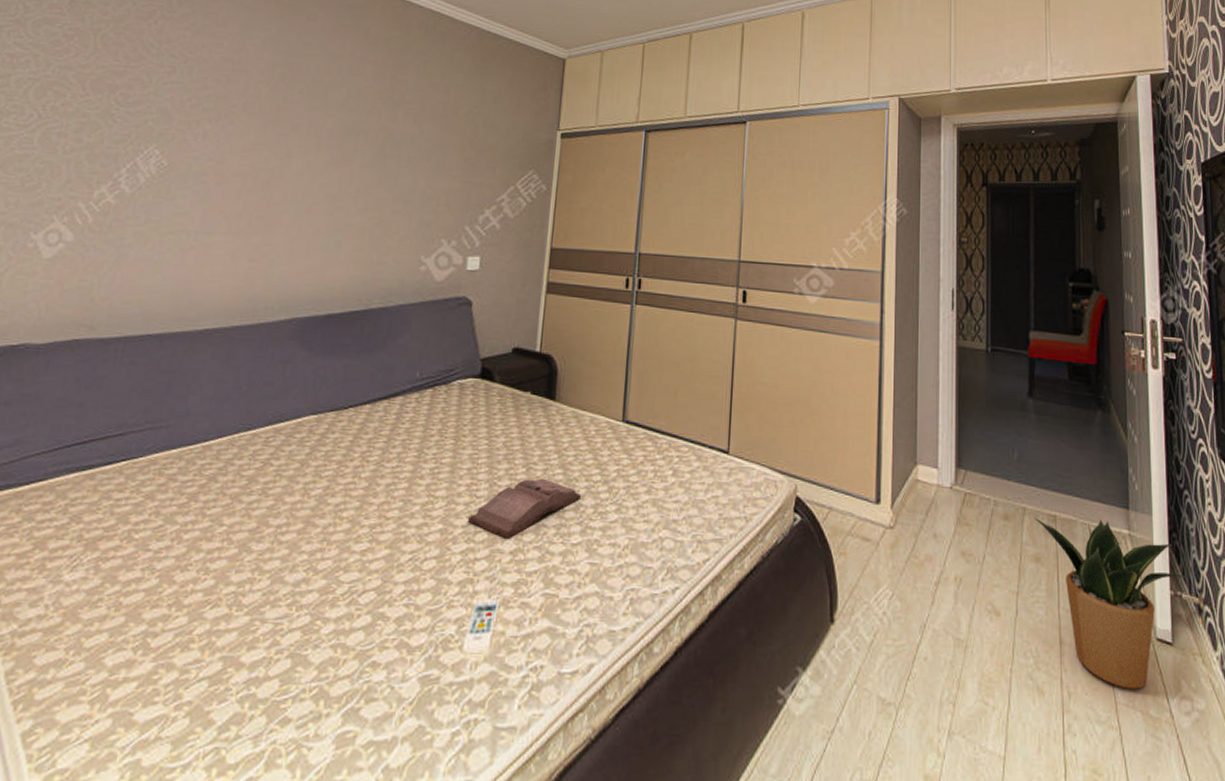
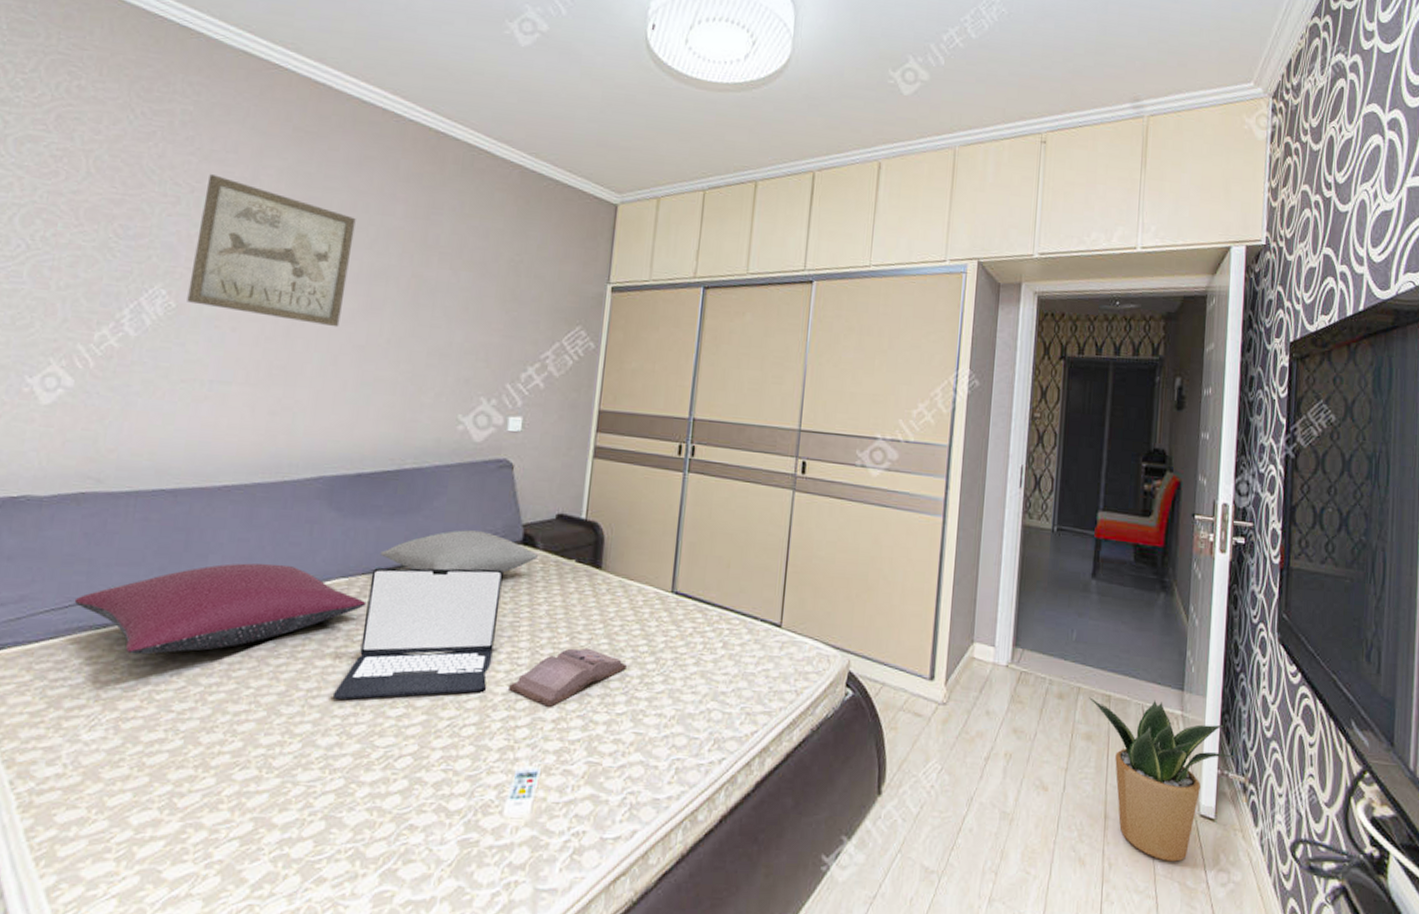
pillow: none [63,402,334,495] -> present [74,563,366,655]
wall art: none [177,46,330,179] -> present [187,174,356,328]
laptop: none [300,402,463,535] -> present [332,567,503,700]
pillow: none [347,365,495,406] -> present [380,530,538,573]

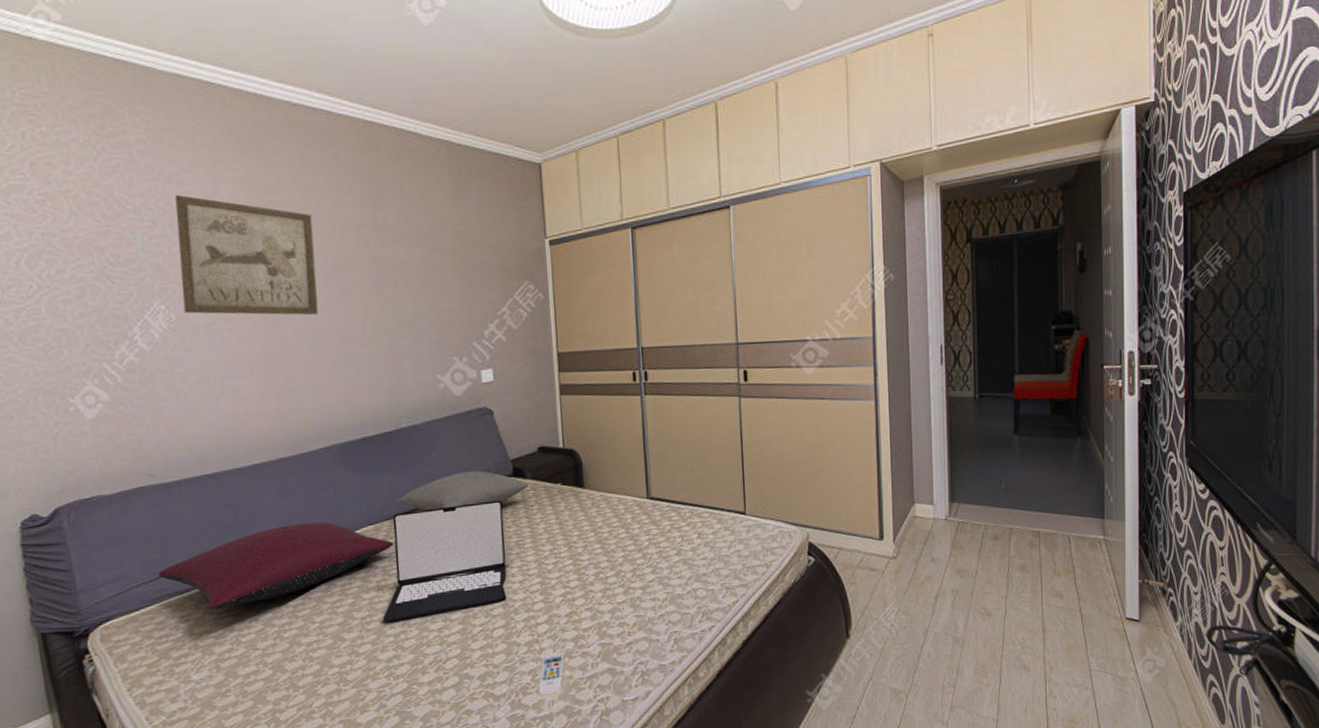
hardback book: present [509,647,627,707] -> none [525,553,619,605]
potted plant: present [1089,697,1236,862] -> none [1021,530,1154,659]

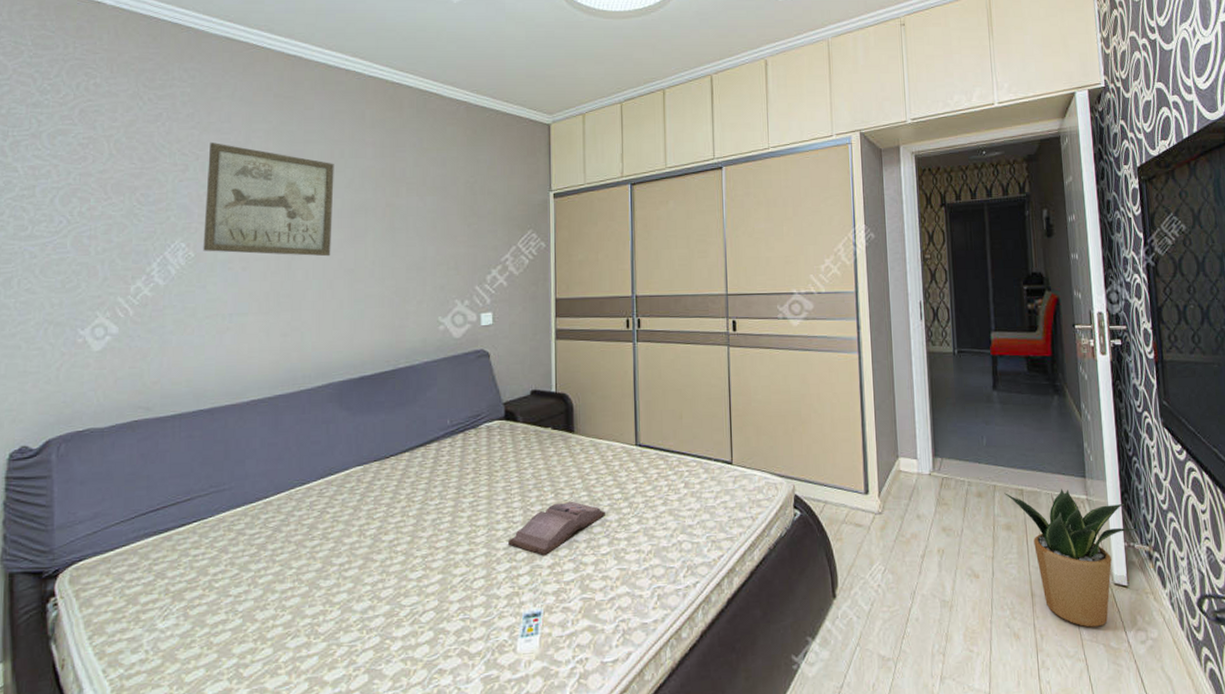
pillow: present [158,522,394,610] -> none [139,461,380,551]
laptop: present [382,500,507,622] -> none [361,443,492,569]
pillow: present [396,471,528,510] -> none [387,413,519,452]
hardback book: none [525,553,619,605] -> present [508,501,605,555]
potted plant: none [1021,530,1154,659] -> present [1004,488,1139,627]

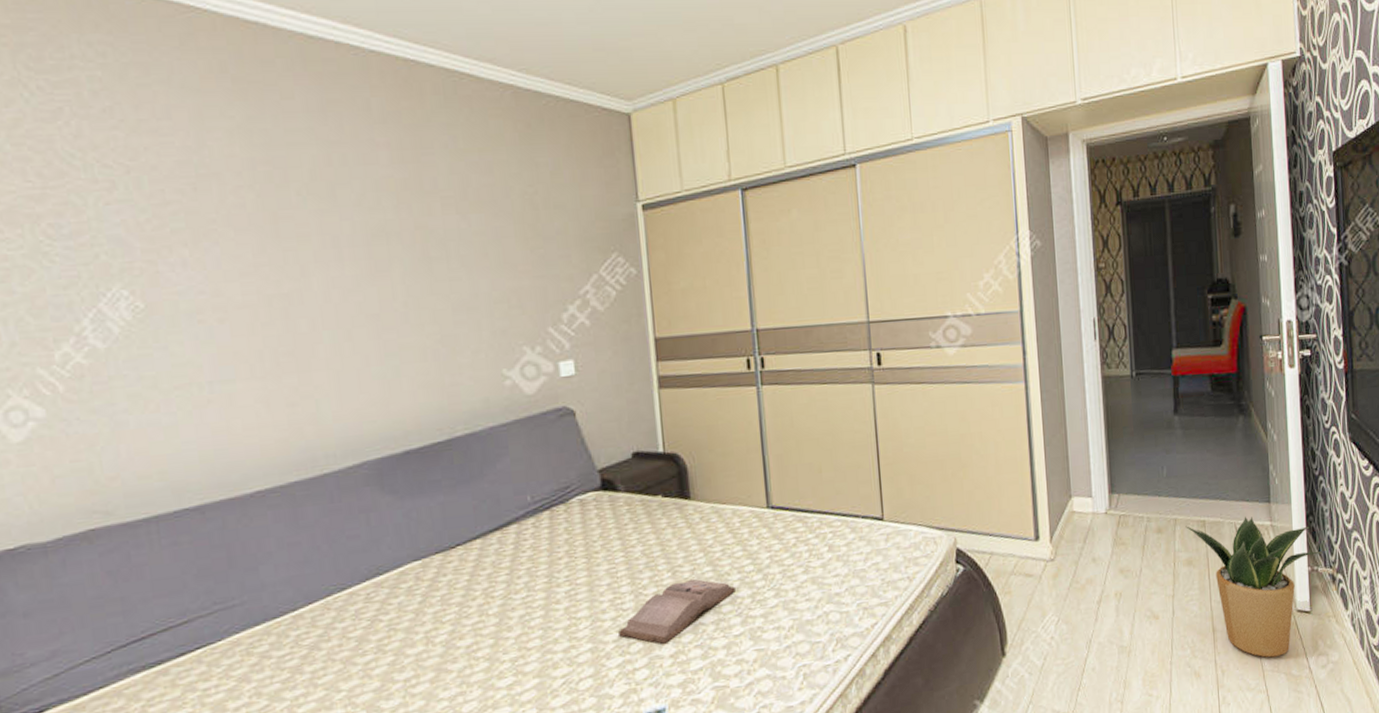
wall art: present [203,143,334,257] -> none [144,148,344,300]

